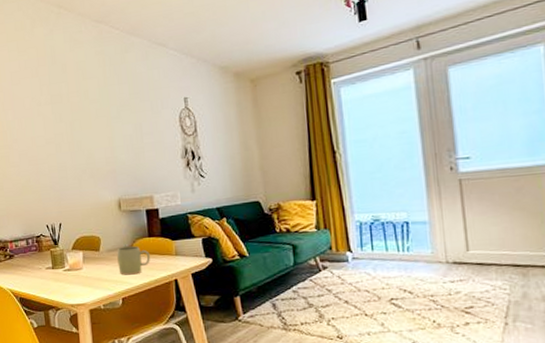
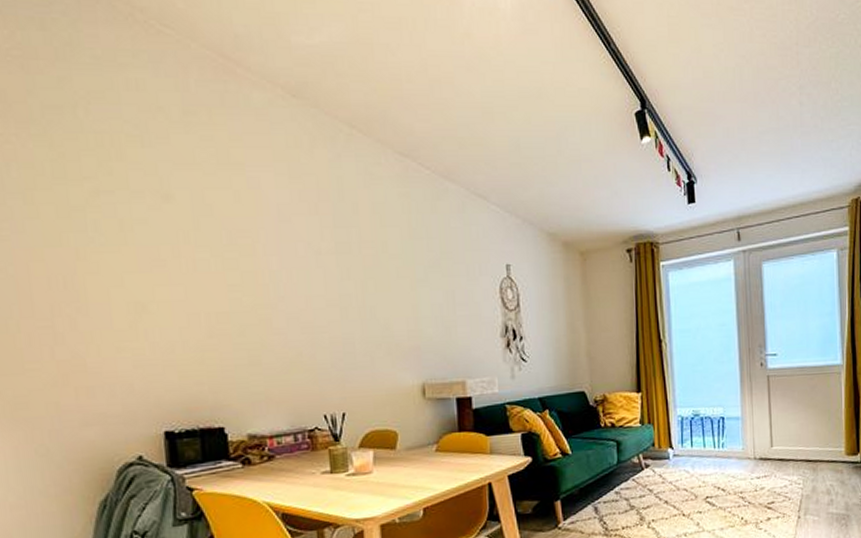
mug: present [117,246,150,275] -> none [418,443,460,480]

